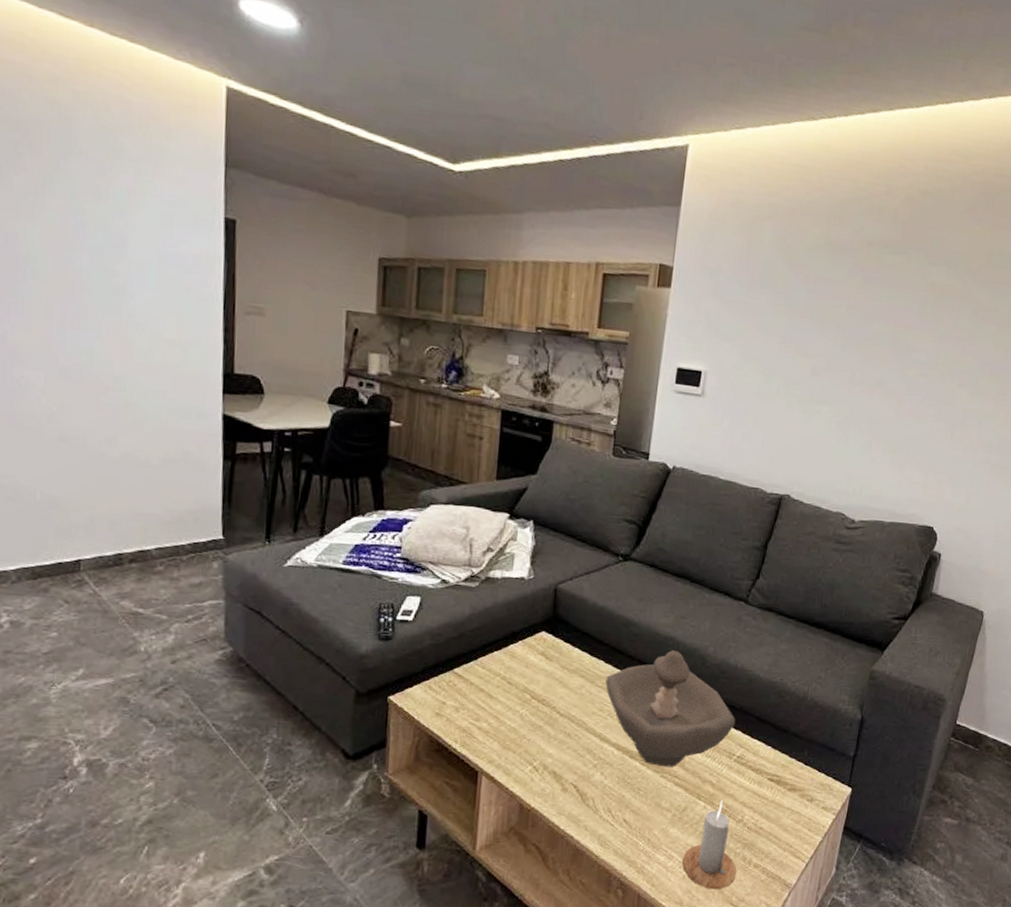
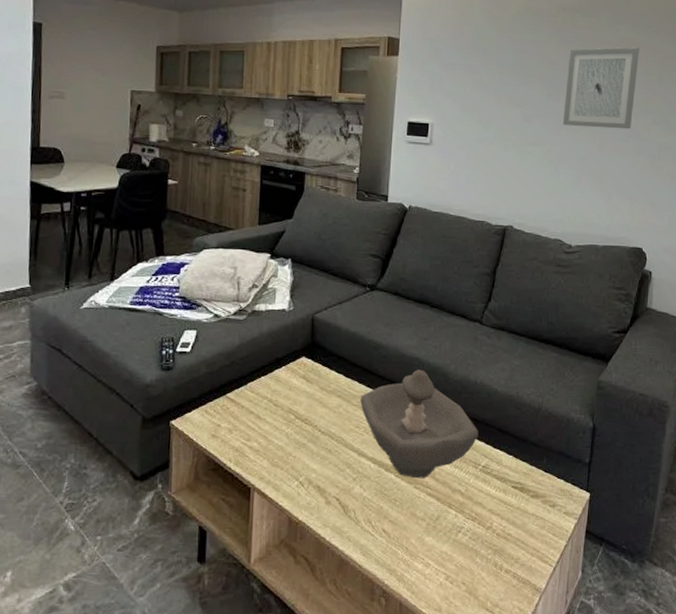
candle: present [682,799,737,890] -> none [438,508,490,596]
wall art: none [856,292,953,391] -> present [562,47,640,130]

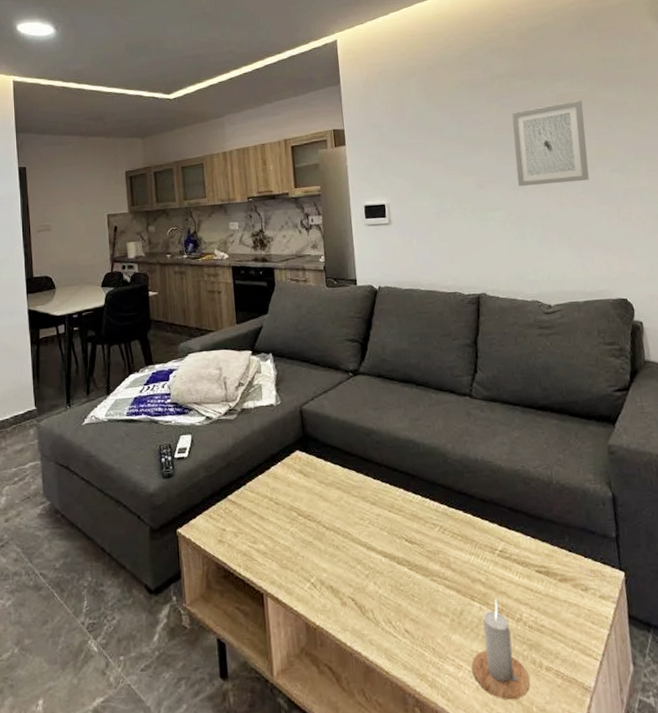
decorative bowl: present [360,369,479,479] -> none [360,452,489,570]
candle: none [438,508,490,596] -> present [471,598,530,700]

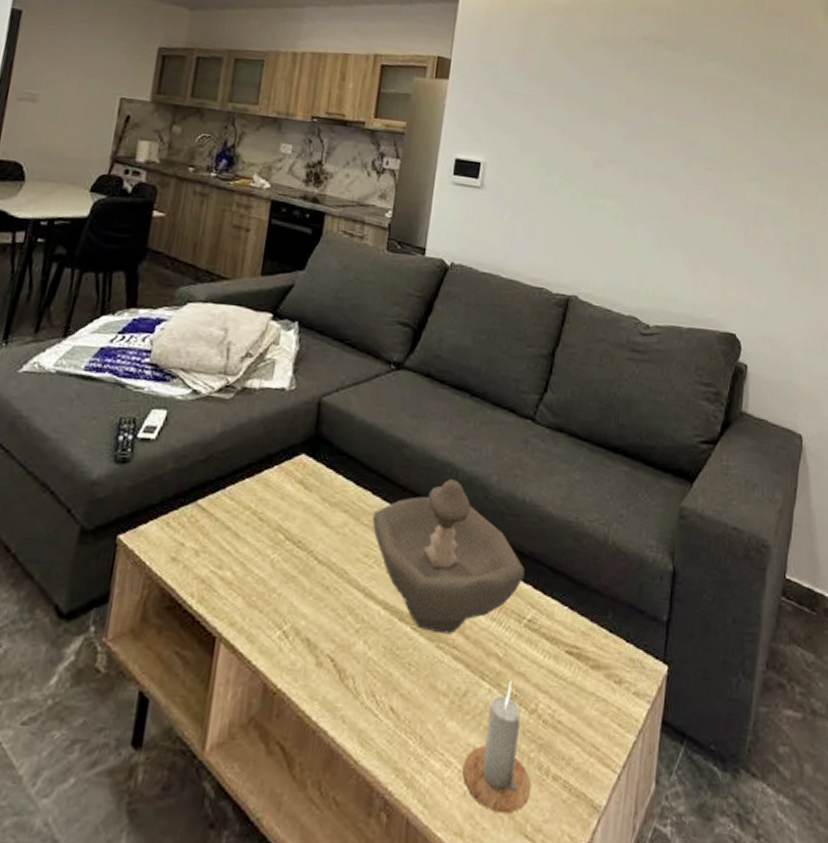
decorative bowl: none [360,452,489,570] -> present [372,479,525,635]
wall art: present [511,100,589,187] -> none [641,85,732,186]

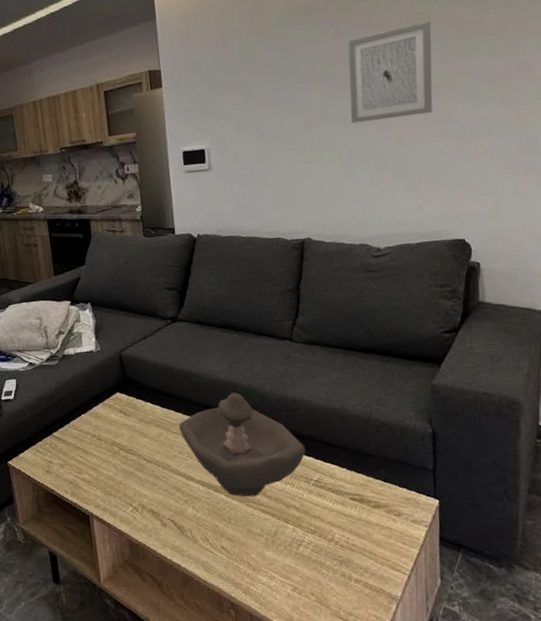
candle: present [462,680,531,814] -> none [284,521,339,605]
wall art: none [641,85,732,186] -> present [347,21,433,124]

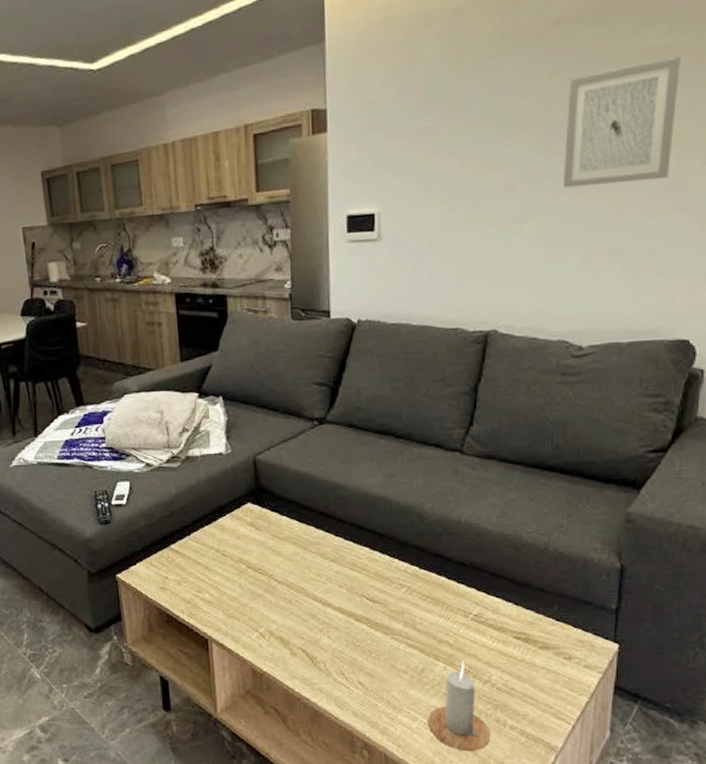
decorative bowl: present [179,392,306,497] -> none [319,510,467,629]
candle: none [284,521,339,605] -> present [428,660,491,752]

